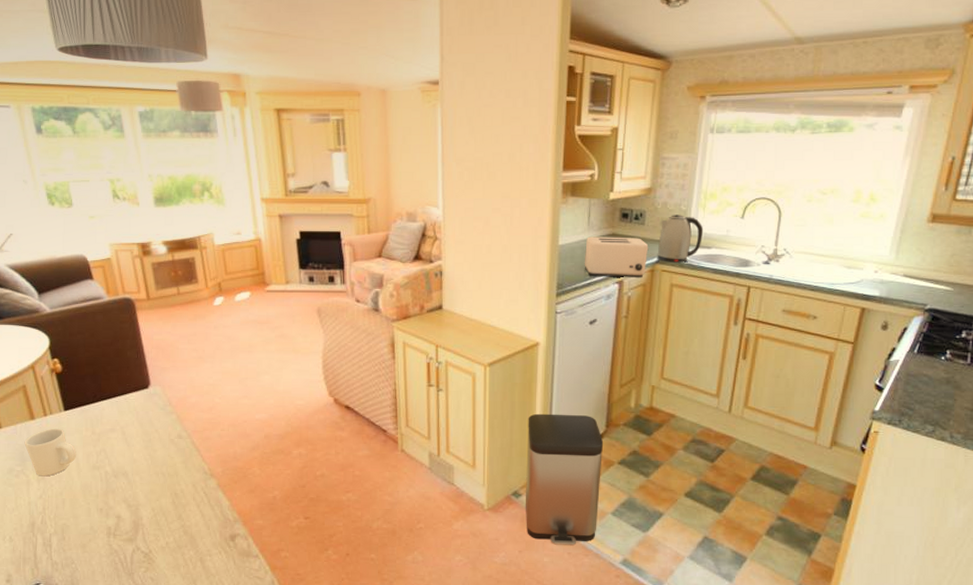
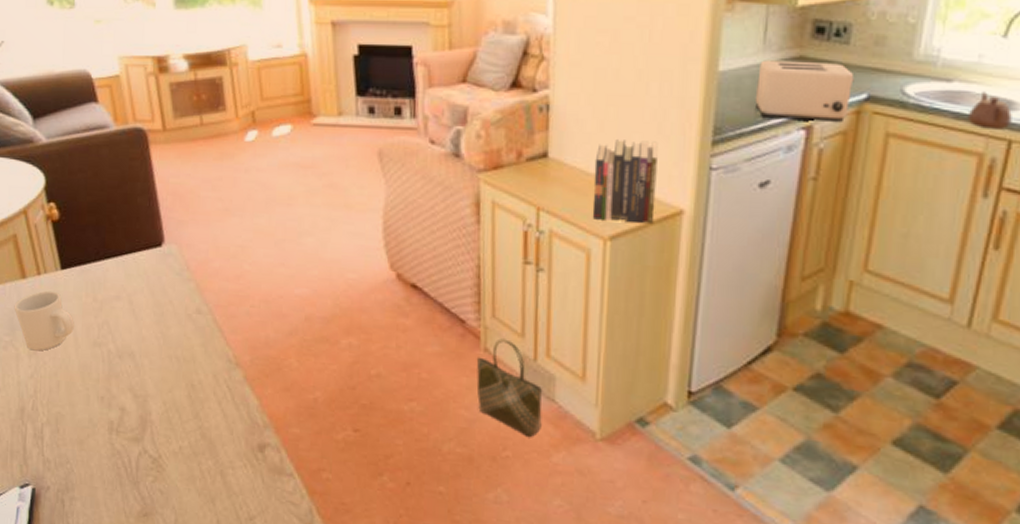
shopping bag: none [395,442,445,513] -> present [476,338,543,438]
books: none [475,295,520,353] -> present [592,139,658,223]
pedal bin: present [526,413,604,546] -> none [654,310,773,501]
kettle: present [657,215,704,264] -> none [866,30,942,103]
teapot: none [722,255,749,279] -> present [967,92,1012,130]

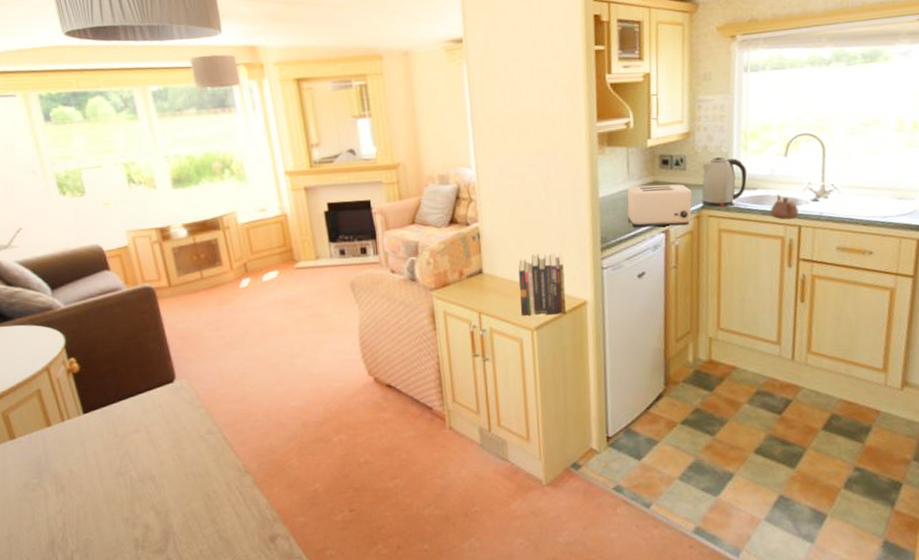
mug: present [14,290,74,351] -> none [40,433,98,488]
shopping bag: present [476,338,543,438] -> none [444,417,500,493]
kettle: none [866,30,942,103] -> present [701,157,747,208]

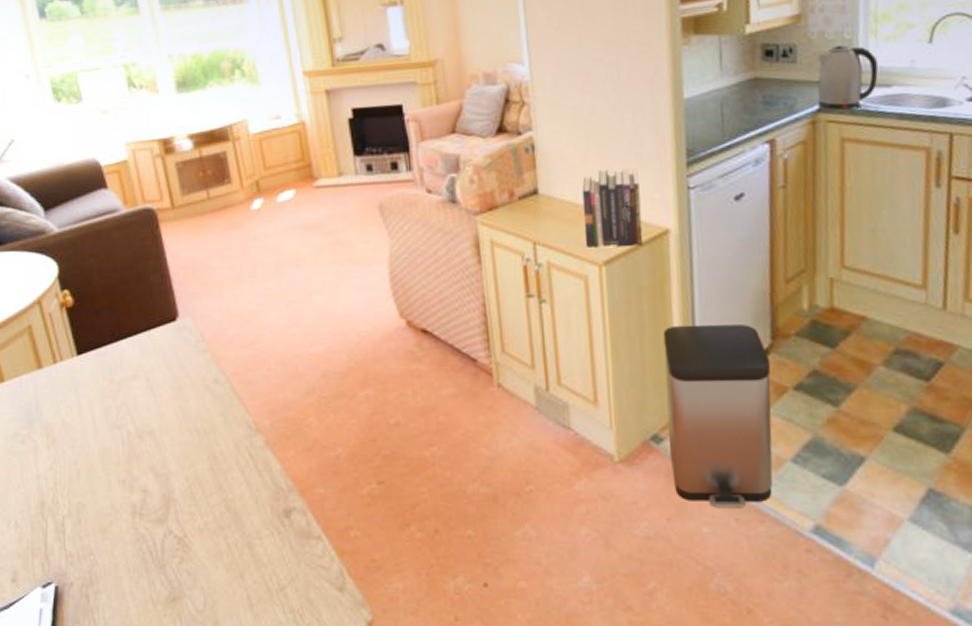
pedal bin: none [581,374,665,518] -> present [663,324,773,508]
toaster: present [627,184,693,228] -> none [719,80,806,137]
teapot: present [770,194,799,220] -> none [909,92,950,126]

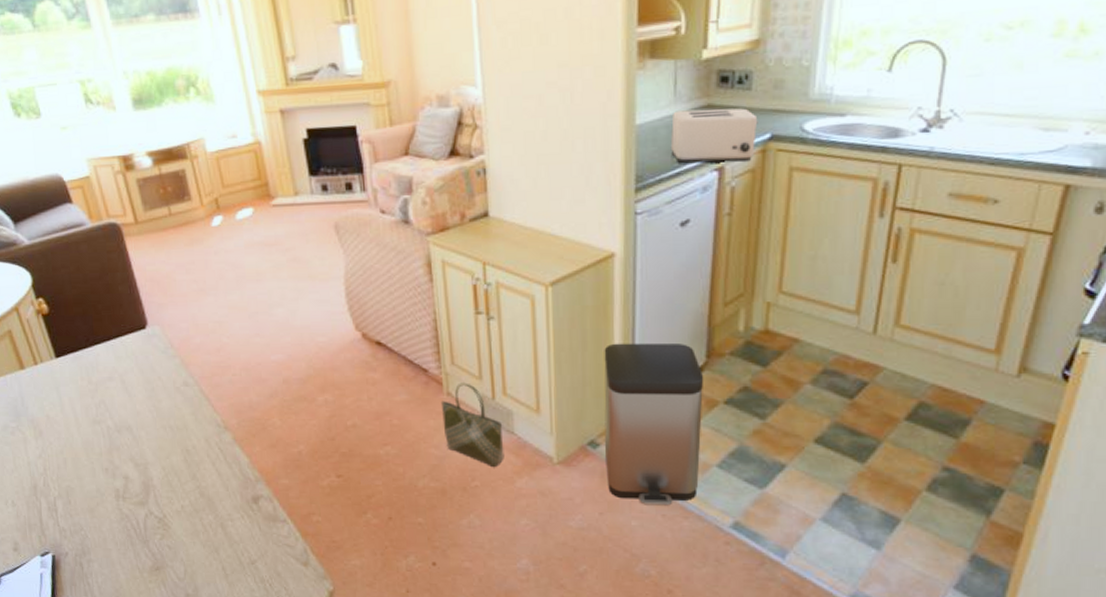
shopping bag: none [491,372,561,469] -> present [440,382,504,468]
books: present [582,168,643,247] -> none [531,193,589,269]
toaster: none [719,80,806,137] -> present [670,108,758,164]
kettle: present [817,45,879,111] -> none [770,73,834,140]

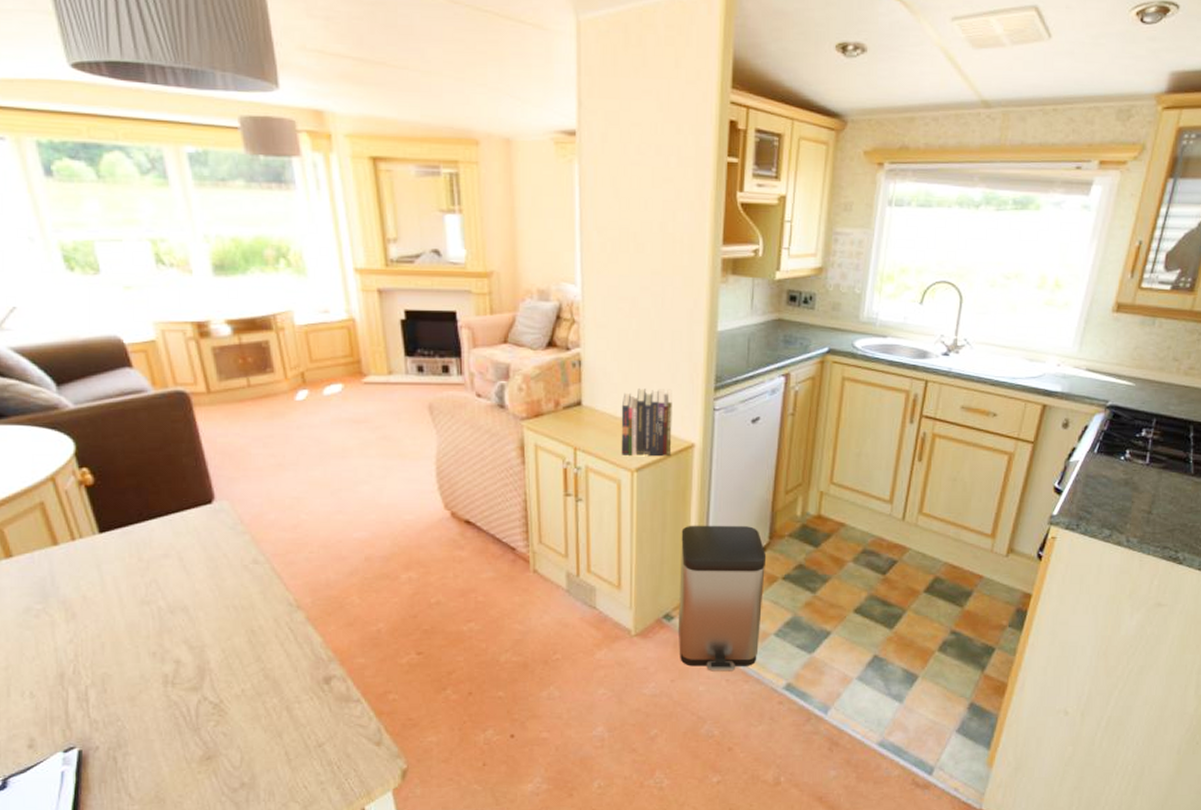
shopping bag: present [440,382,504,468] -> none [527,560,586,641]
books: none [531,193,589,269] -> present [621,388,672,456]
toaster: present [670,108,758,164] -> none [746,322,819,371]

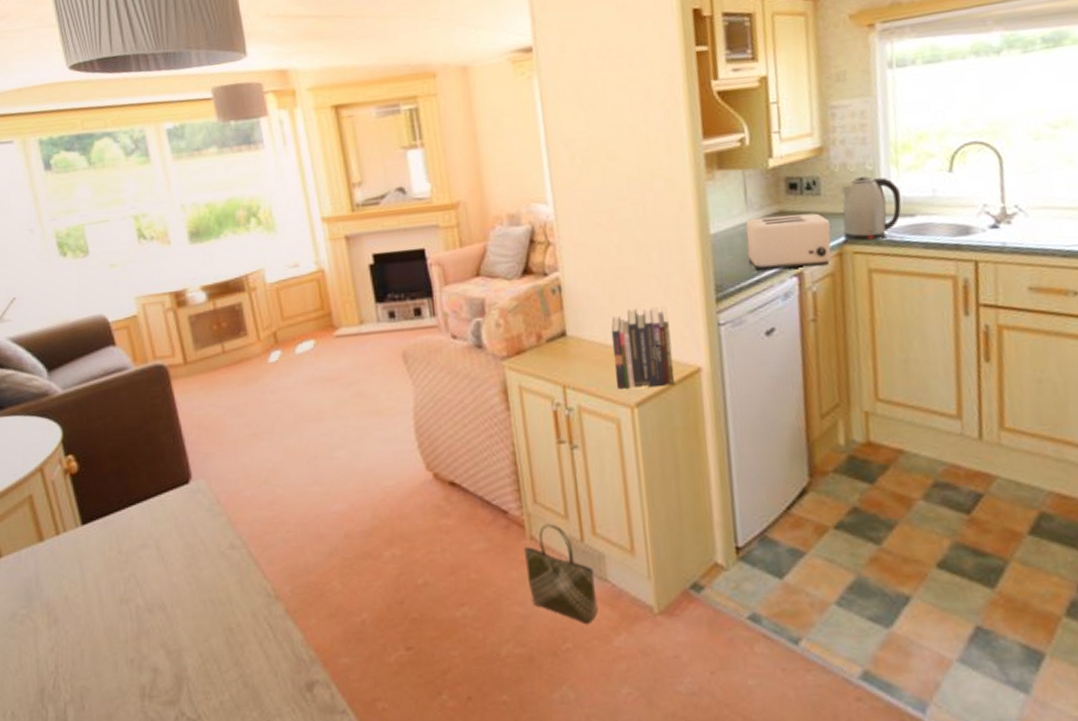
shopping bag: none [527,560,586,641] -> present [523,523,598,625]
pedal bin: present [679,525,767,672] -> none [699,463,818,658]
toaster: none [746,322,819,371] -> present [746,213,832,271]
kettle: none [828,298,879,354] -> present [842,176,902,241]

